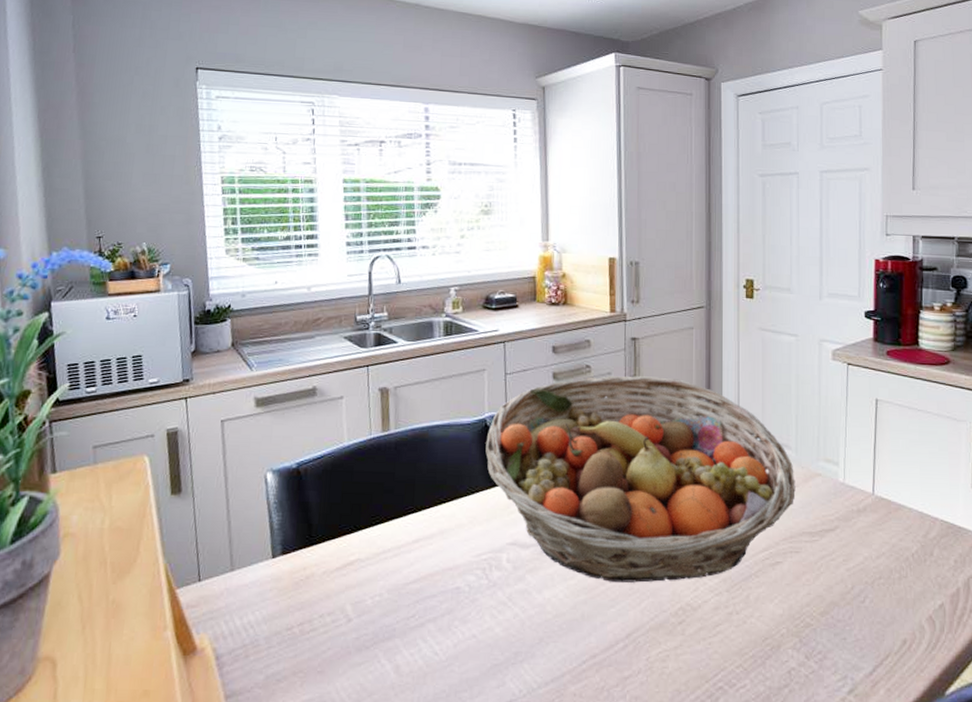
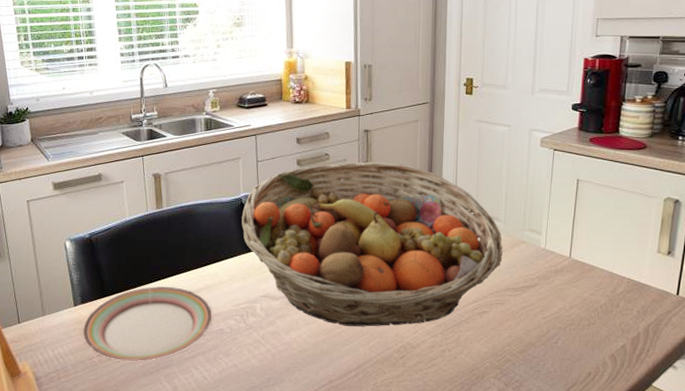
plate: none [280,531,447,633] -> present [82,286,213,362]

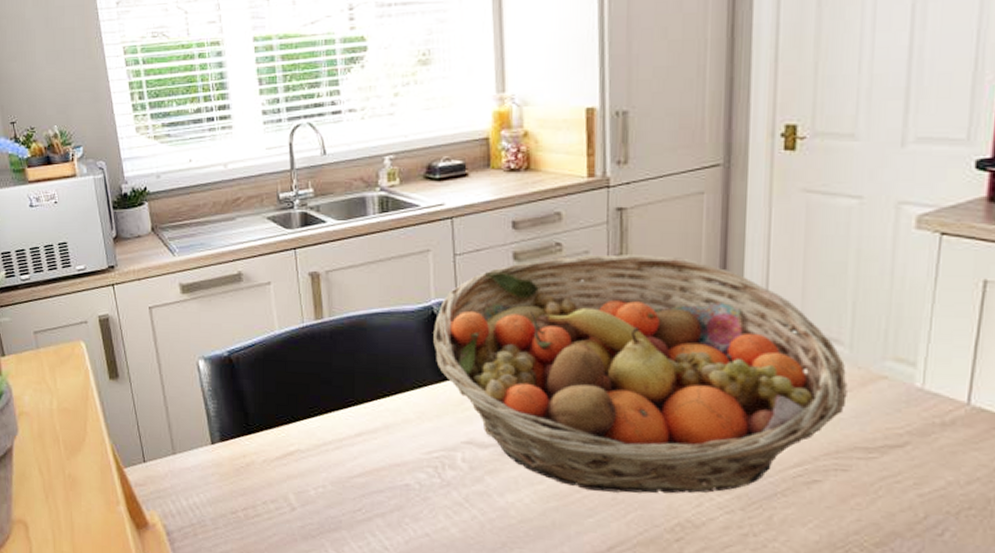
plate: present [82,286,213,362] -> none [222,423,394,521]

